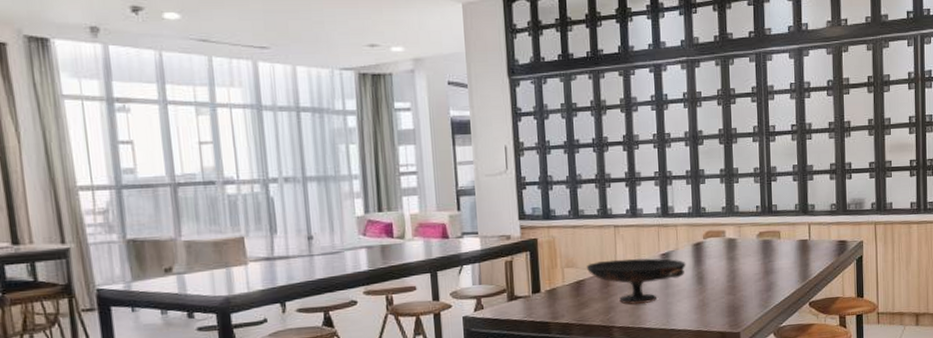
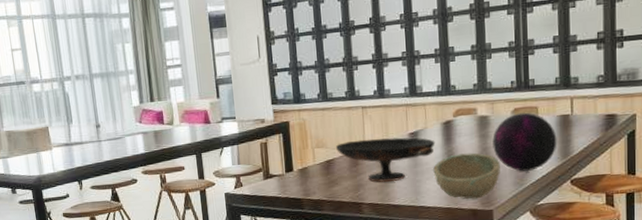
bowl: none [684,275,747,322] -> present [433,152,500,200]
decorative orb: none [739,236,797,294] -> present [491,112,557,171]

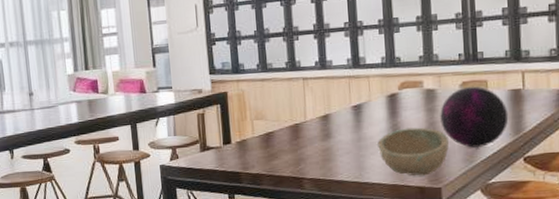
decorative bowl: present [335,137,435,182] -> none [275,110,380,157]

